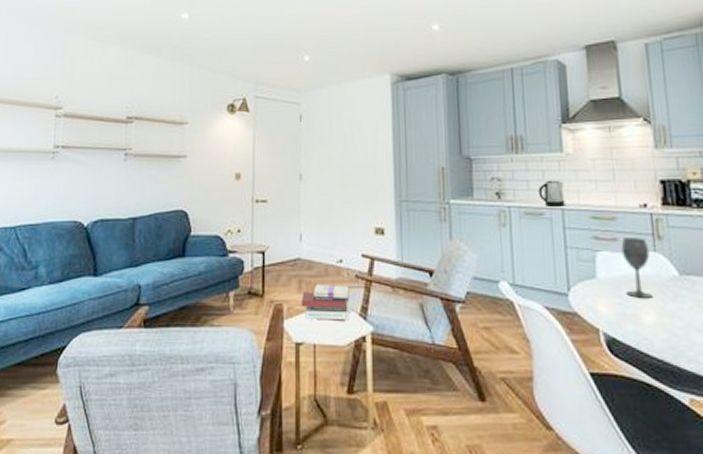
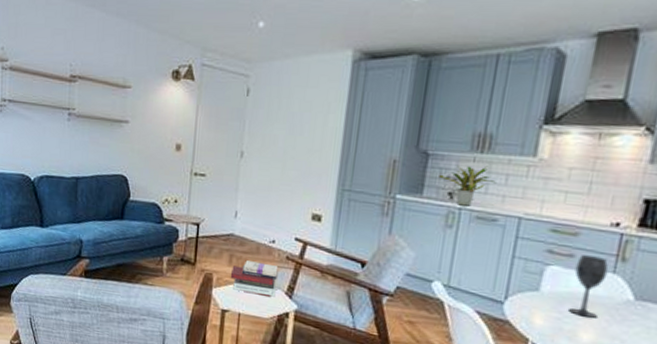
potted plant: none [484,164,535,204] -> present [438,165,496,206]
kettle: present [538,180,565,208] -> none [496,185,528,216]

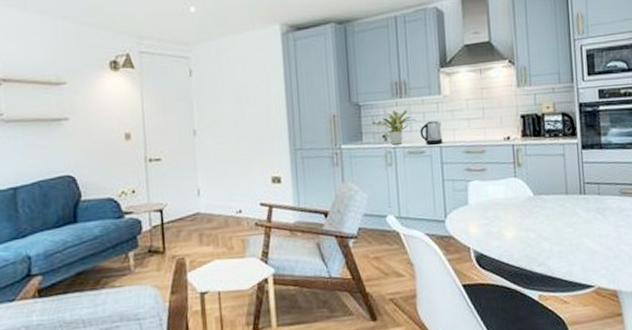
books: present [230,260,279,298] -> none [203,234,252,269]
kettle: none [496,185,528,216] -> present [420,120,443,146]
wine glass: present [569,255,609,318] -> none [488,166,513,218]

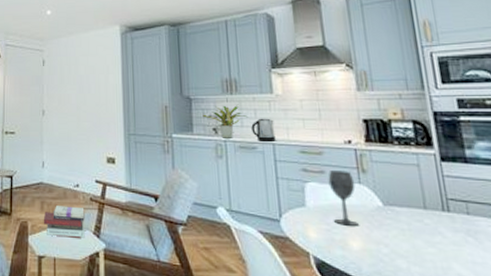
books: none [203,234,252,269] -> present [43,206,85,239]
wine glass: none [488,166,513,218] -> present [328,170,359,226]

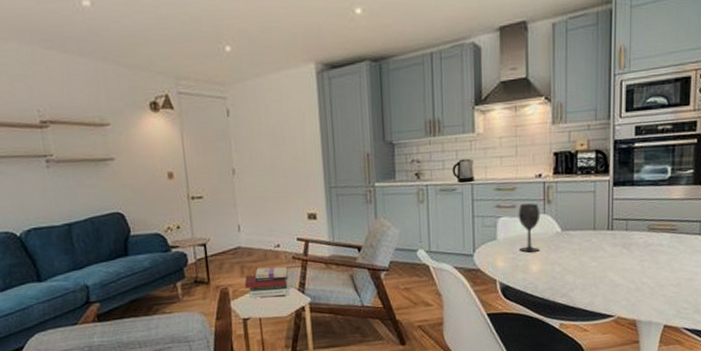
potted plant: present [203,104,248,138] -> none [405,146,449,183]

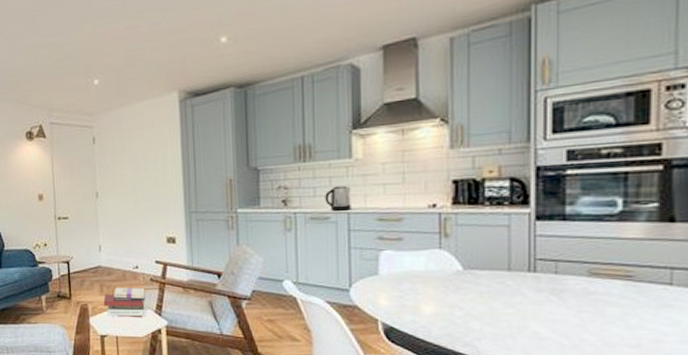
wine glass: present [518,203,540,253] -> none [406,236,435,292]

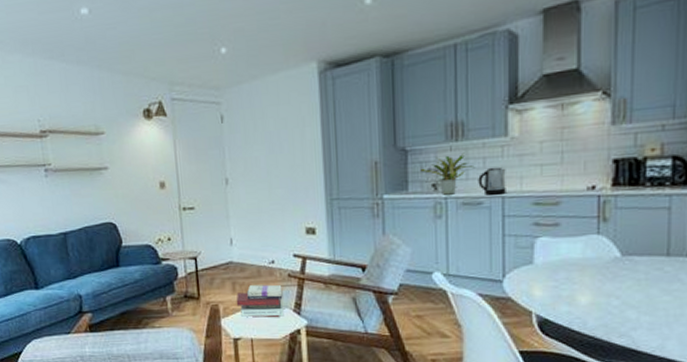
potted plant: none [271,172,322,210] -> present [420,152,475,195]

